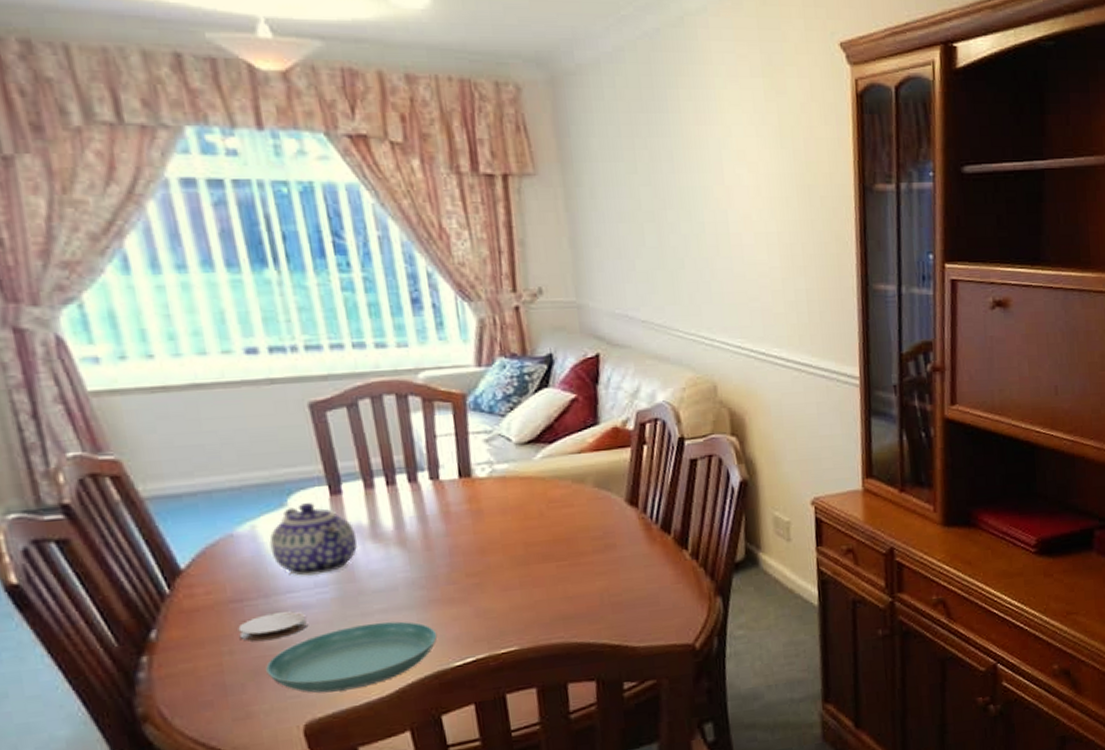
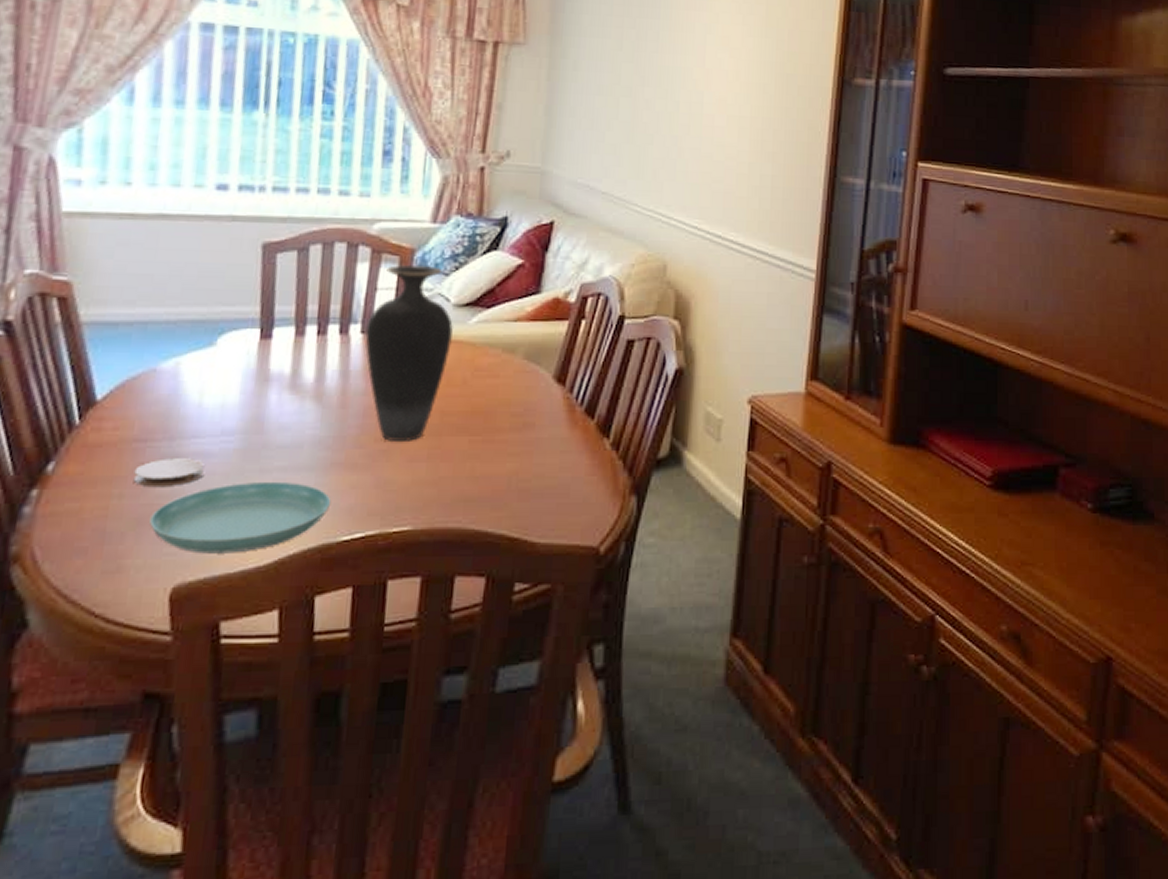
teapot: present [269,503,358,576] -> none [188,345,276,421]
vase: none [433,409,522,575] -> present [365,265,453,441]

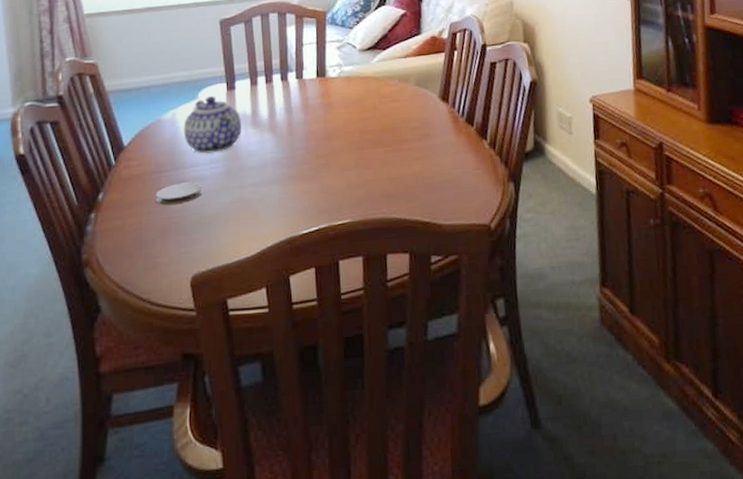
saucer: present [150,483,332,554] -> none [170,193,292,251]
teapot: none [188,345,276,421] -> present [183,96,242,154]
vase: present [365,265,453,441] -> none [299,23,361,157]

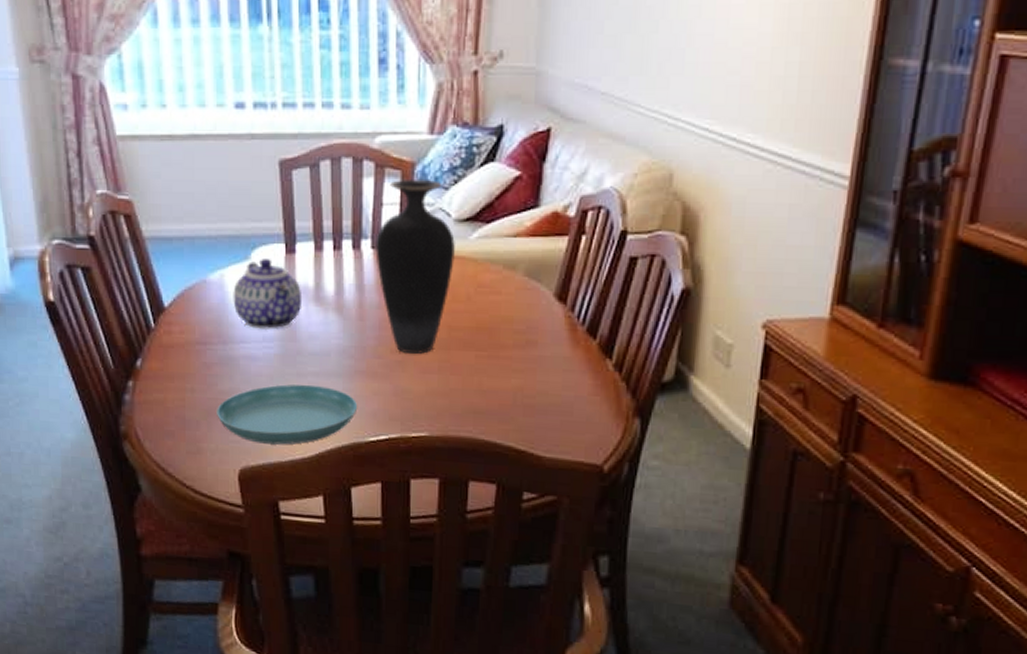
coaster: present [155,182,202,206] -> none [200,360,253,385]
saucer: none [170,193,292,251] -> present [217,384,358,445]
vase: none [299,23,361,157] -> present [375,180,455,354]

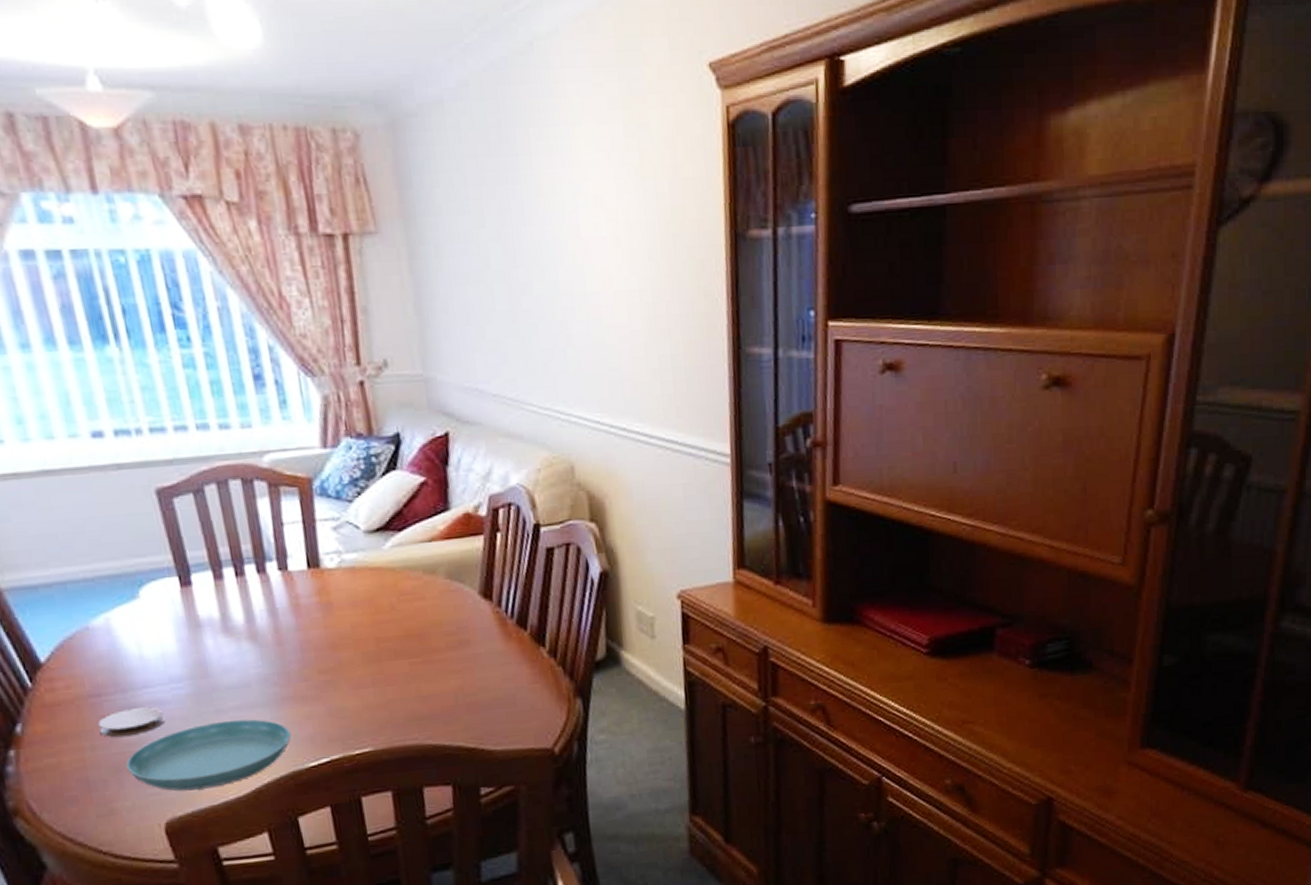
coaster: none [200,360,253,385] -> present [98,707,164,737]
teapot: present [233,259,303,329] -> none [123,595,210,671]
vase: present [375,180,455,354] -> none [281,494,371,672]

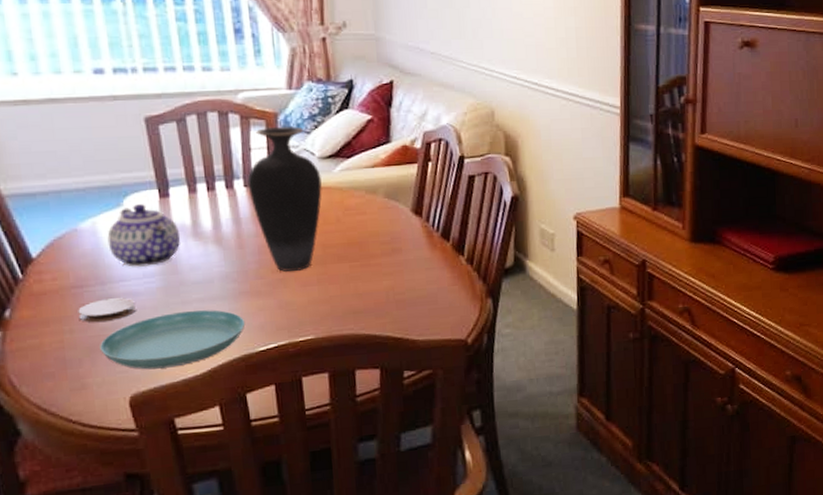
teapot: none [123,595,210,671] -> present [107,204,181,267]
vase: none [281,494,371,672] -> present [247,127,322,272]

